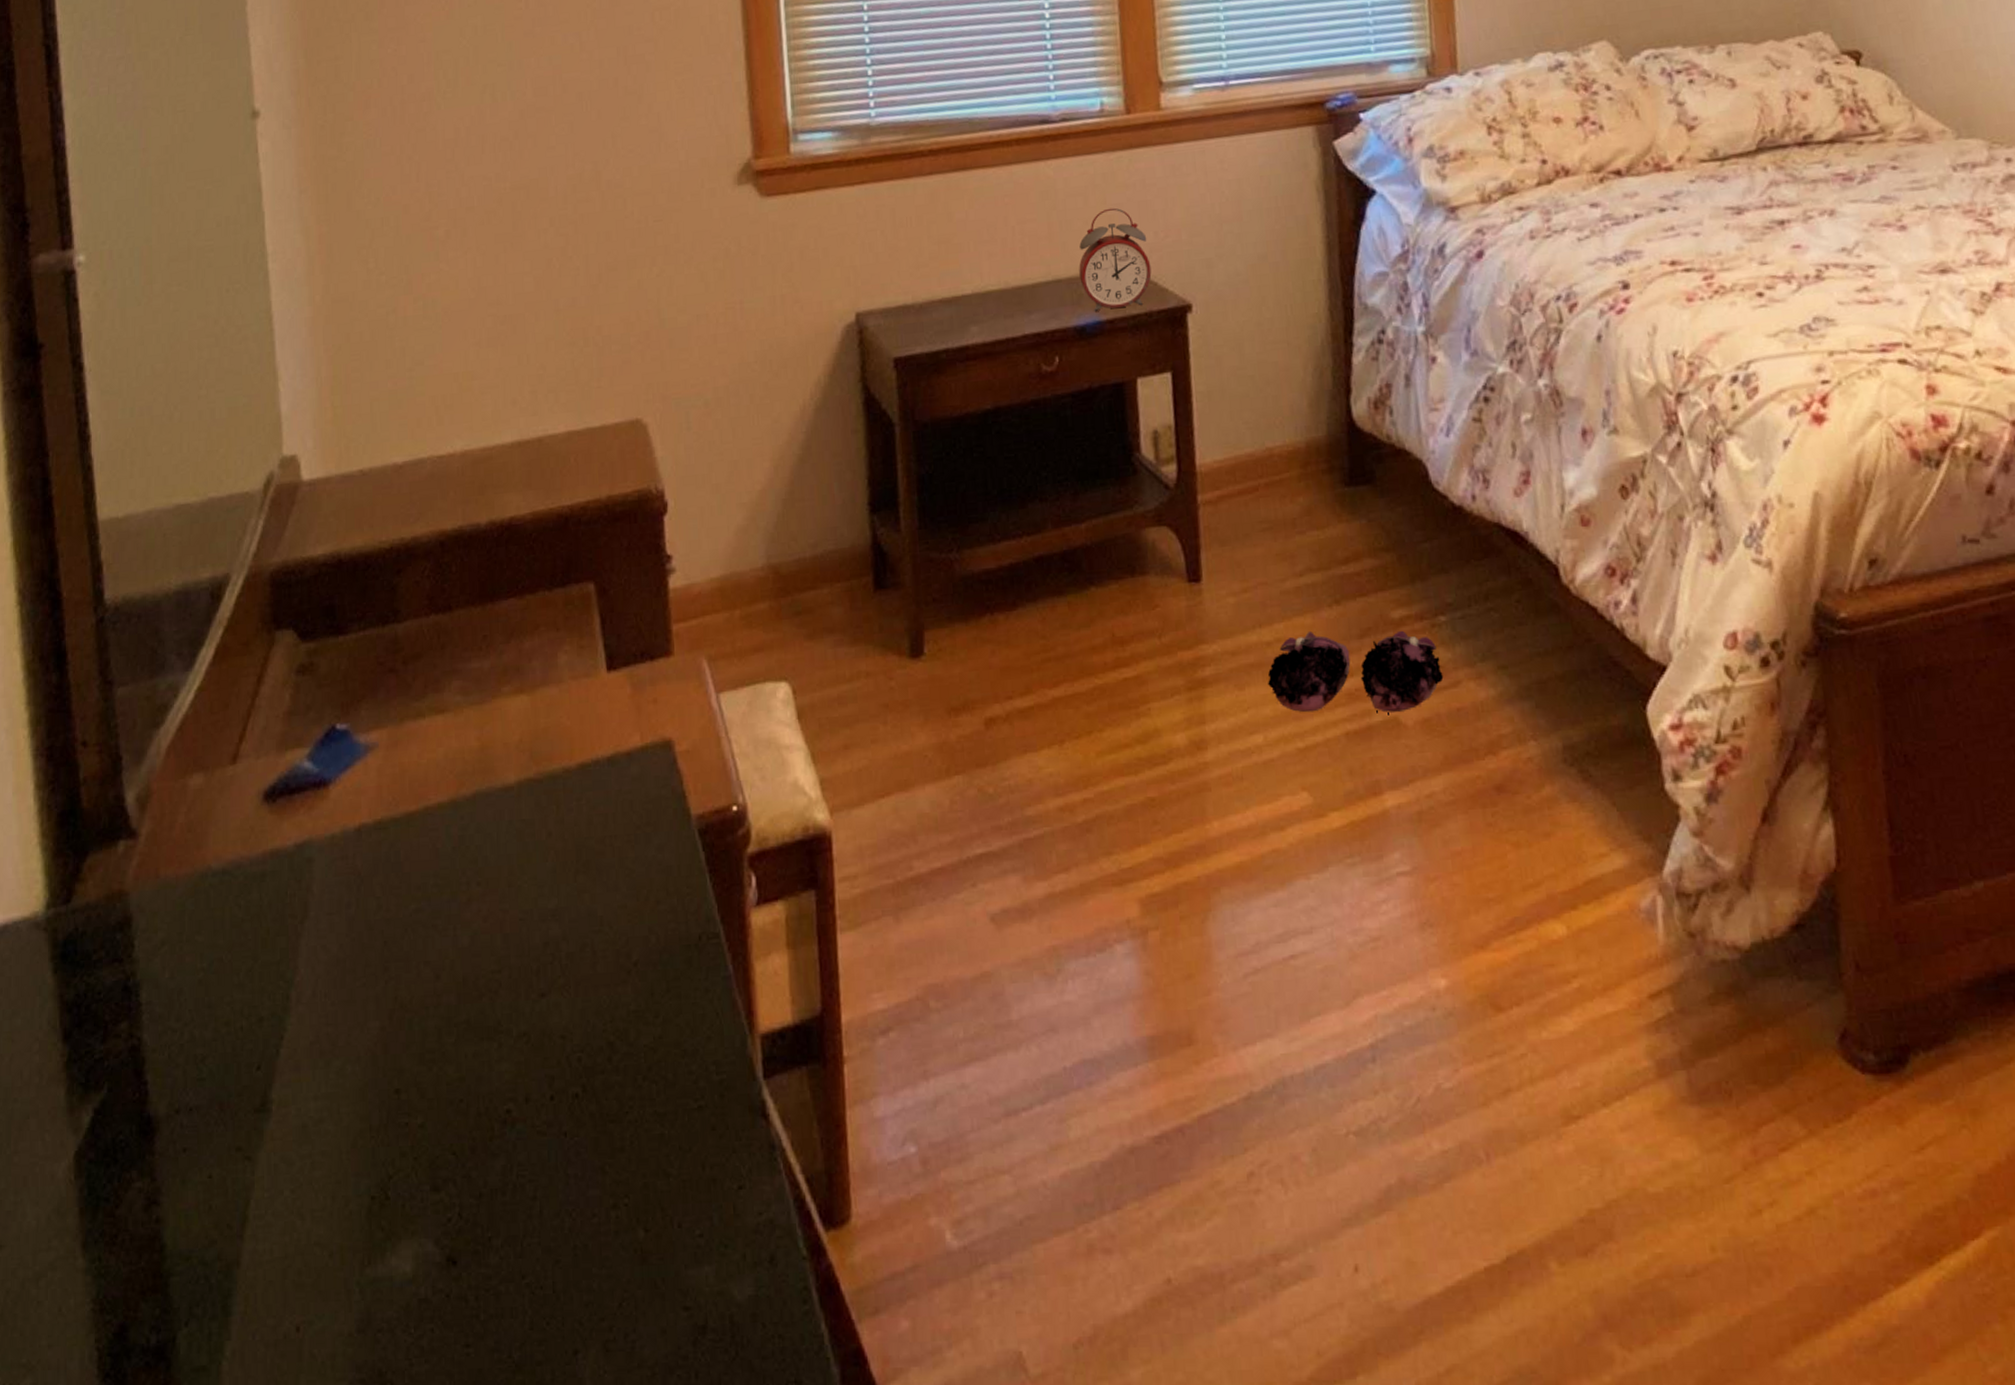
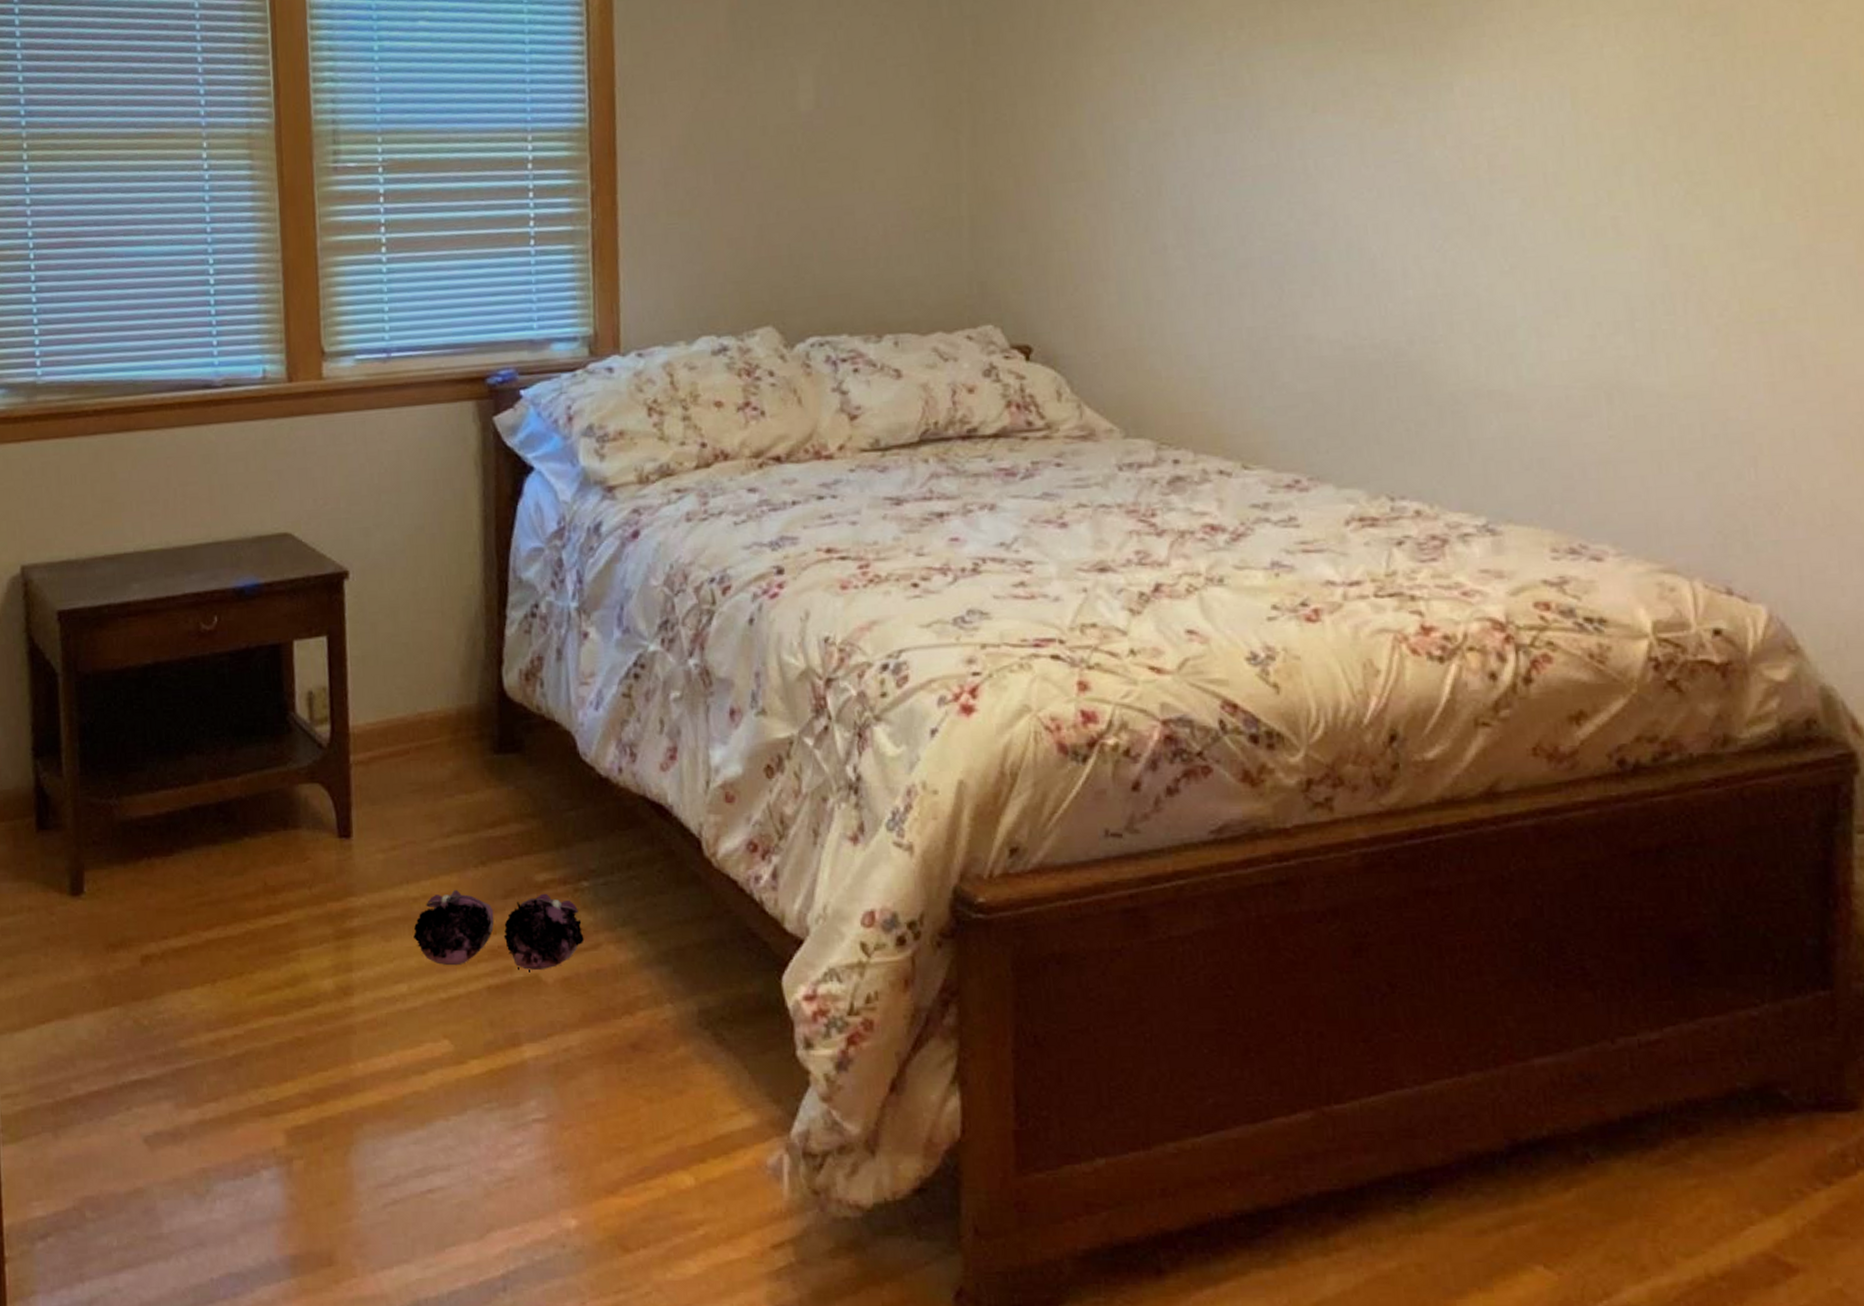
alarm clock: present [1079,207,1152,311] -> none [238,474,310,574]

